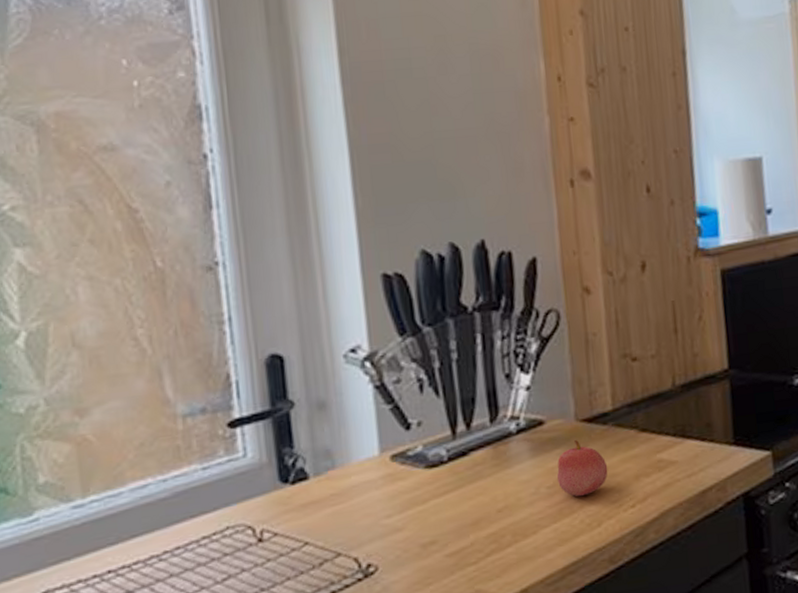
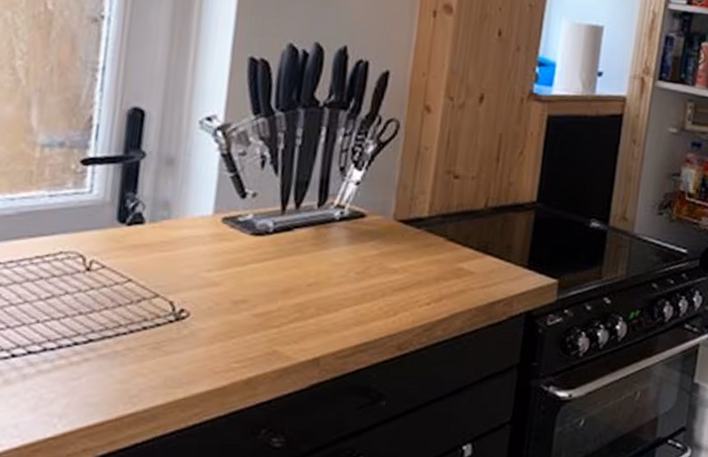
apple: present [557,440,608,496] -> none [366,237,414,286]

